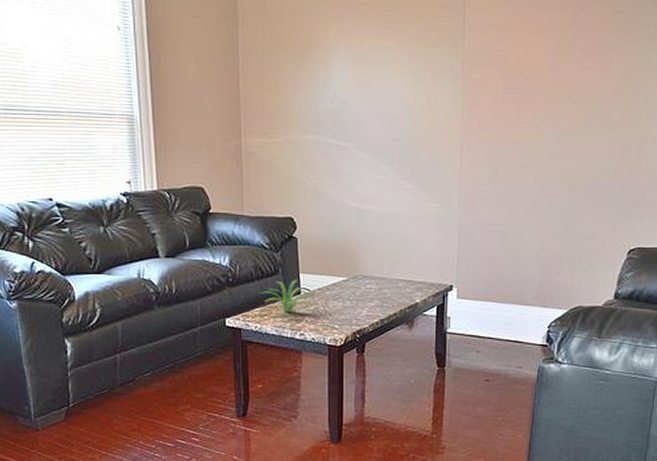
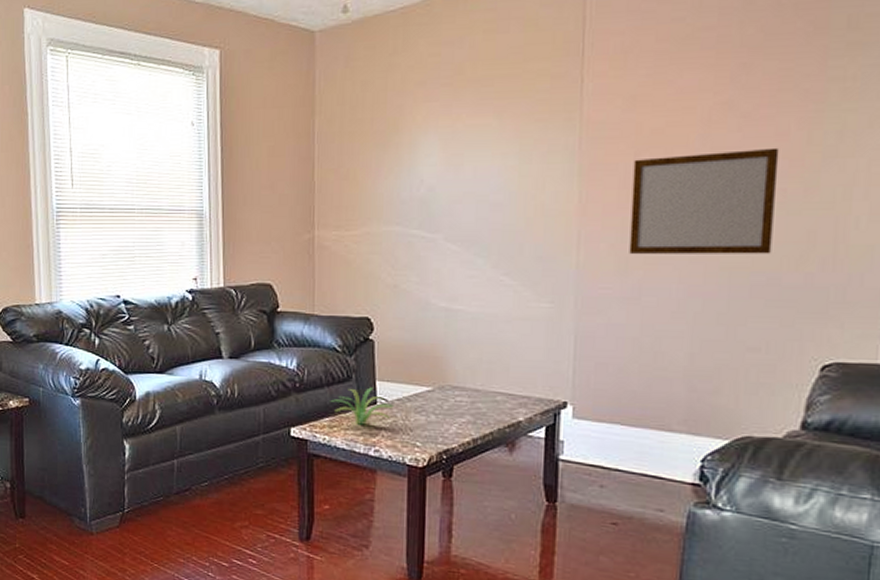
writing board: none [499,78,605,164] -> present [629,147,780,254]

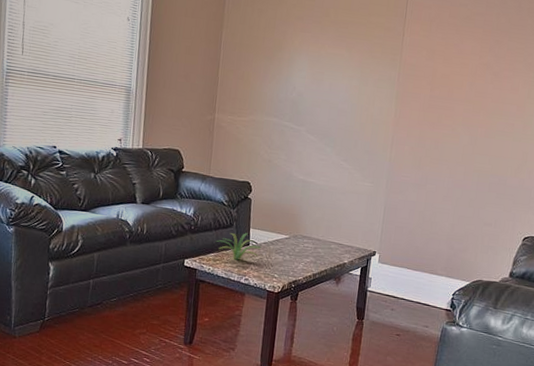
writing board: present [629,147,780,254] -> none [422,93,512,165]

